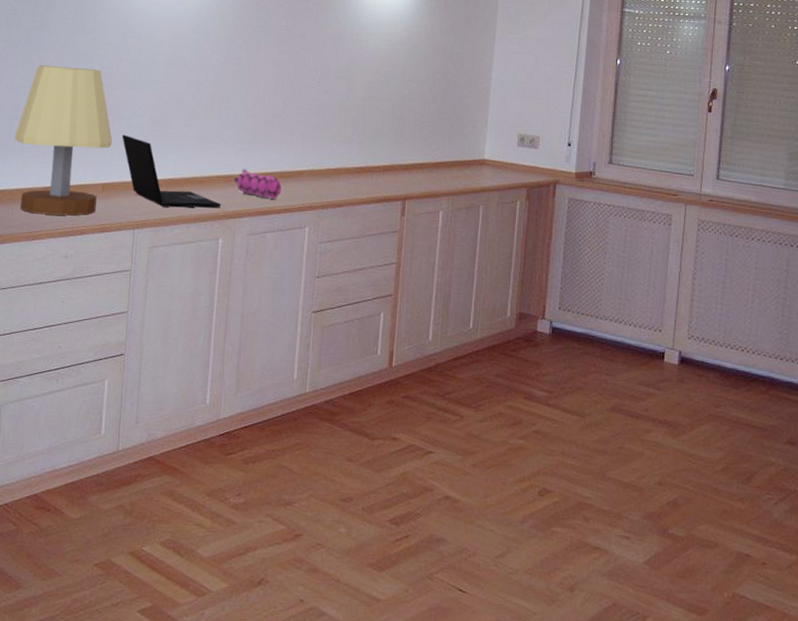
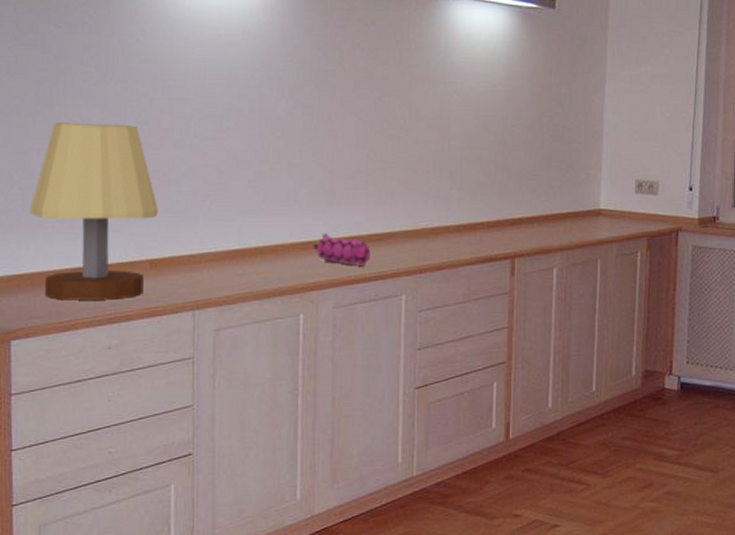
laptop: present [122,134,222,208] -> none [171,201,300,282]

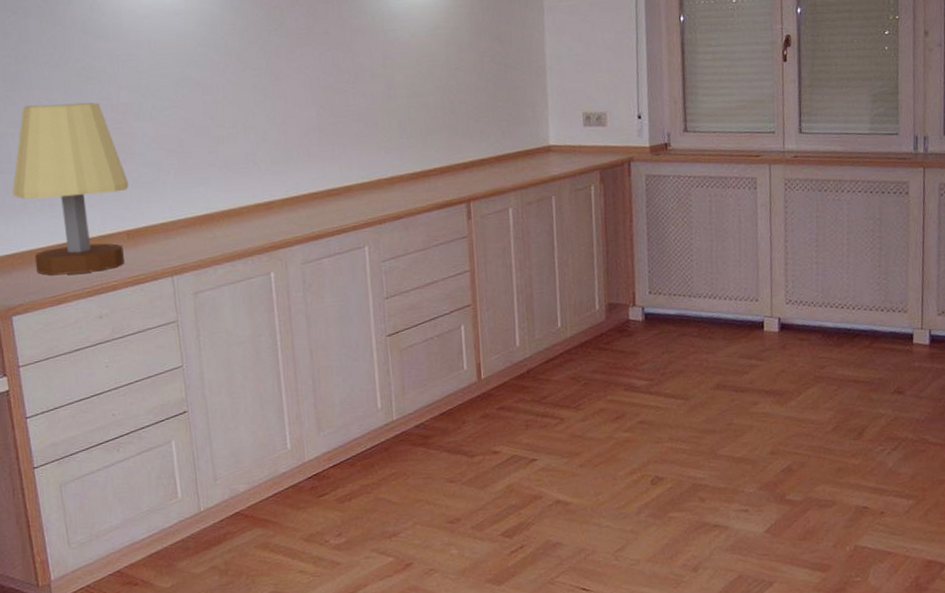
pencil case: present [313,234,370,265] -> none [275,192,331,222]

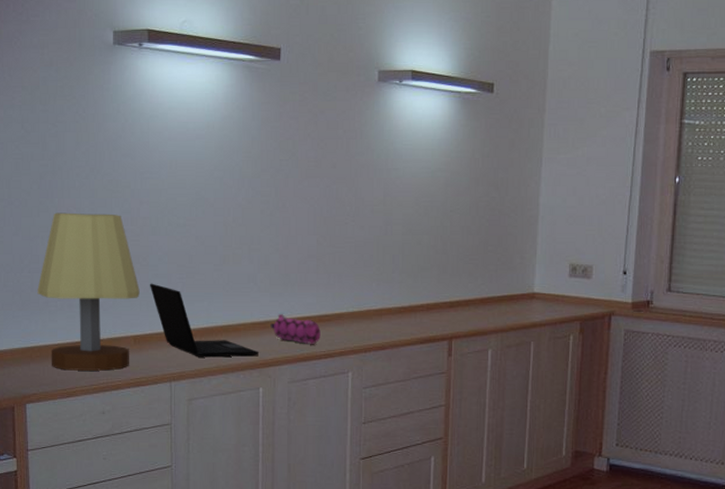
laptop: none [139,172,267,247] -> present [150,283,260,358]
pencil case: none [275,192,331,222] -> present [270,314,321,344]

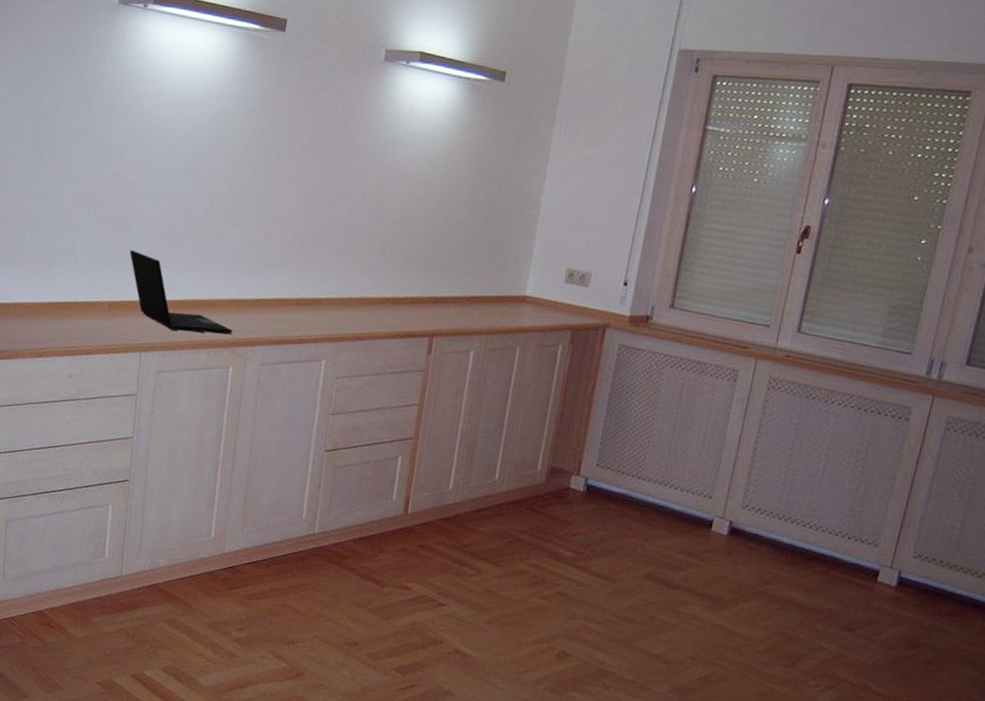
table lamp: present [37,212,140,371] -> none [18,170,120,334]
pencil case: present [270,314,321,344] -> none [247,293,298,328]

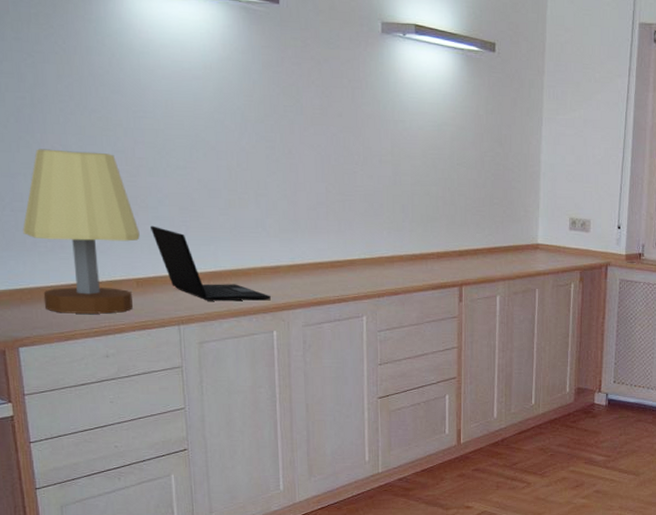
table lamp: none [18,170,120,334] -> present [23,149,140,314]

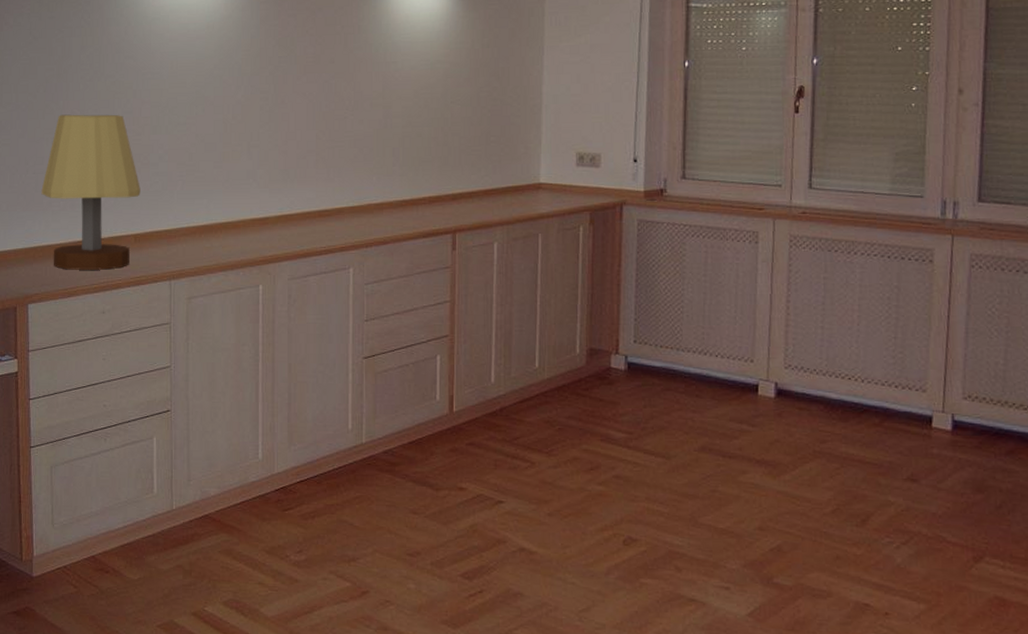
laptop: present [151,225,272,301] -> none [151,181,259,255]

